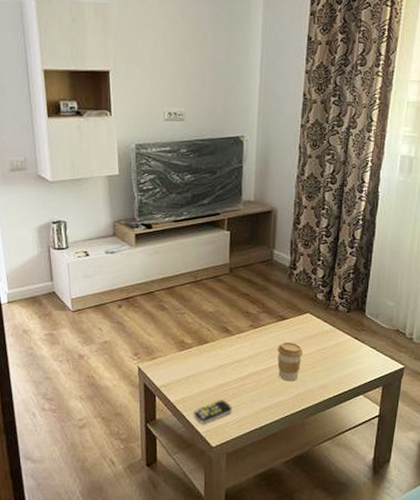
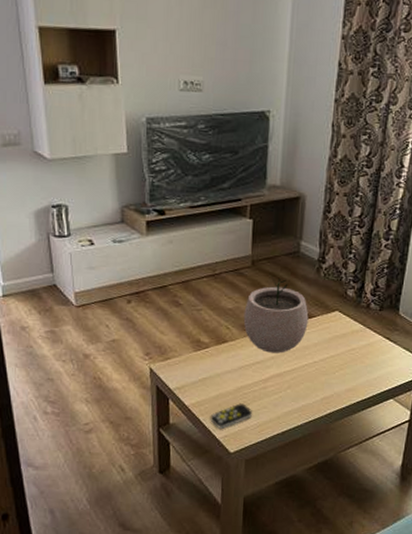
plant pot: none [223,283,283,353] -> present [243,277,309,353]
coffee cup: present [277,342,304,382] -> none [302,342,331,385]

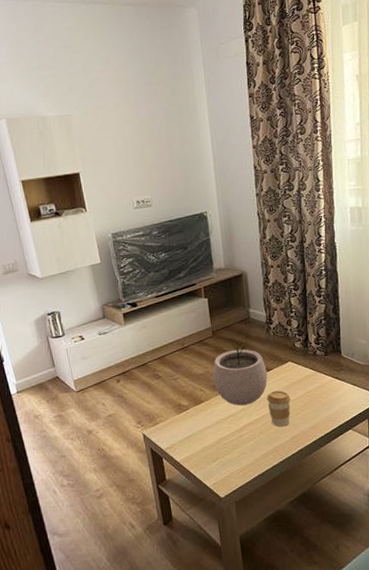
remote control: present [210,403,252,429] -> none [199,453,234,478]
coffee cup: none [302,342,331,385] -> present [266,390,291,427]

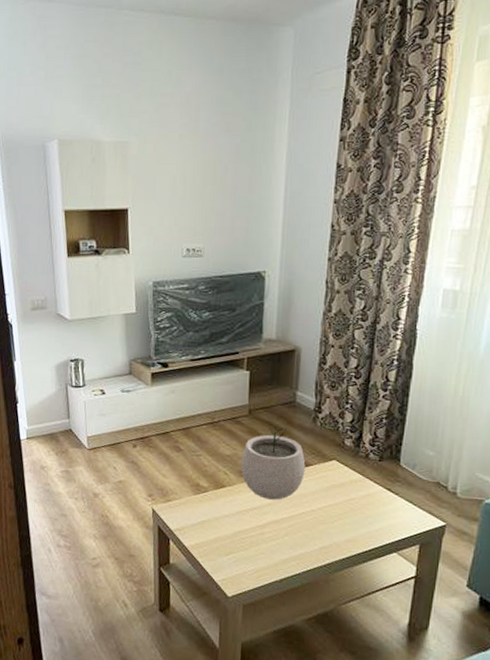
coffee cup: present [266,390,291,427] -> none [299,490,329,533]

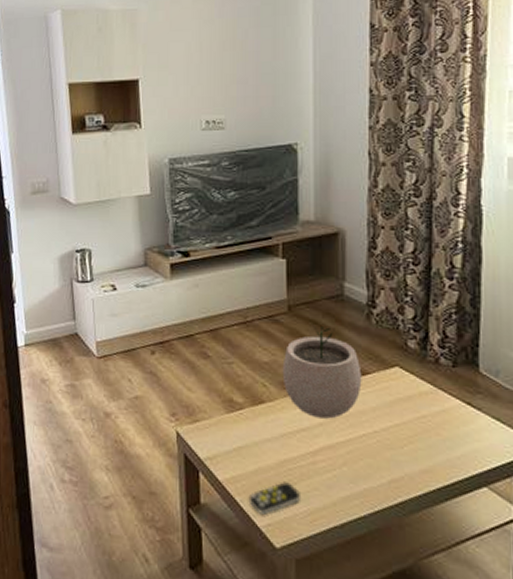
remote control: none [208,548,249,572] -> present [248,482,300,514]

